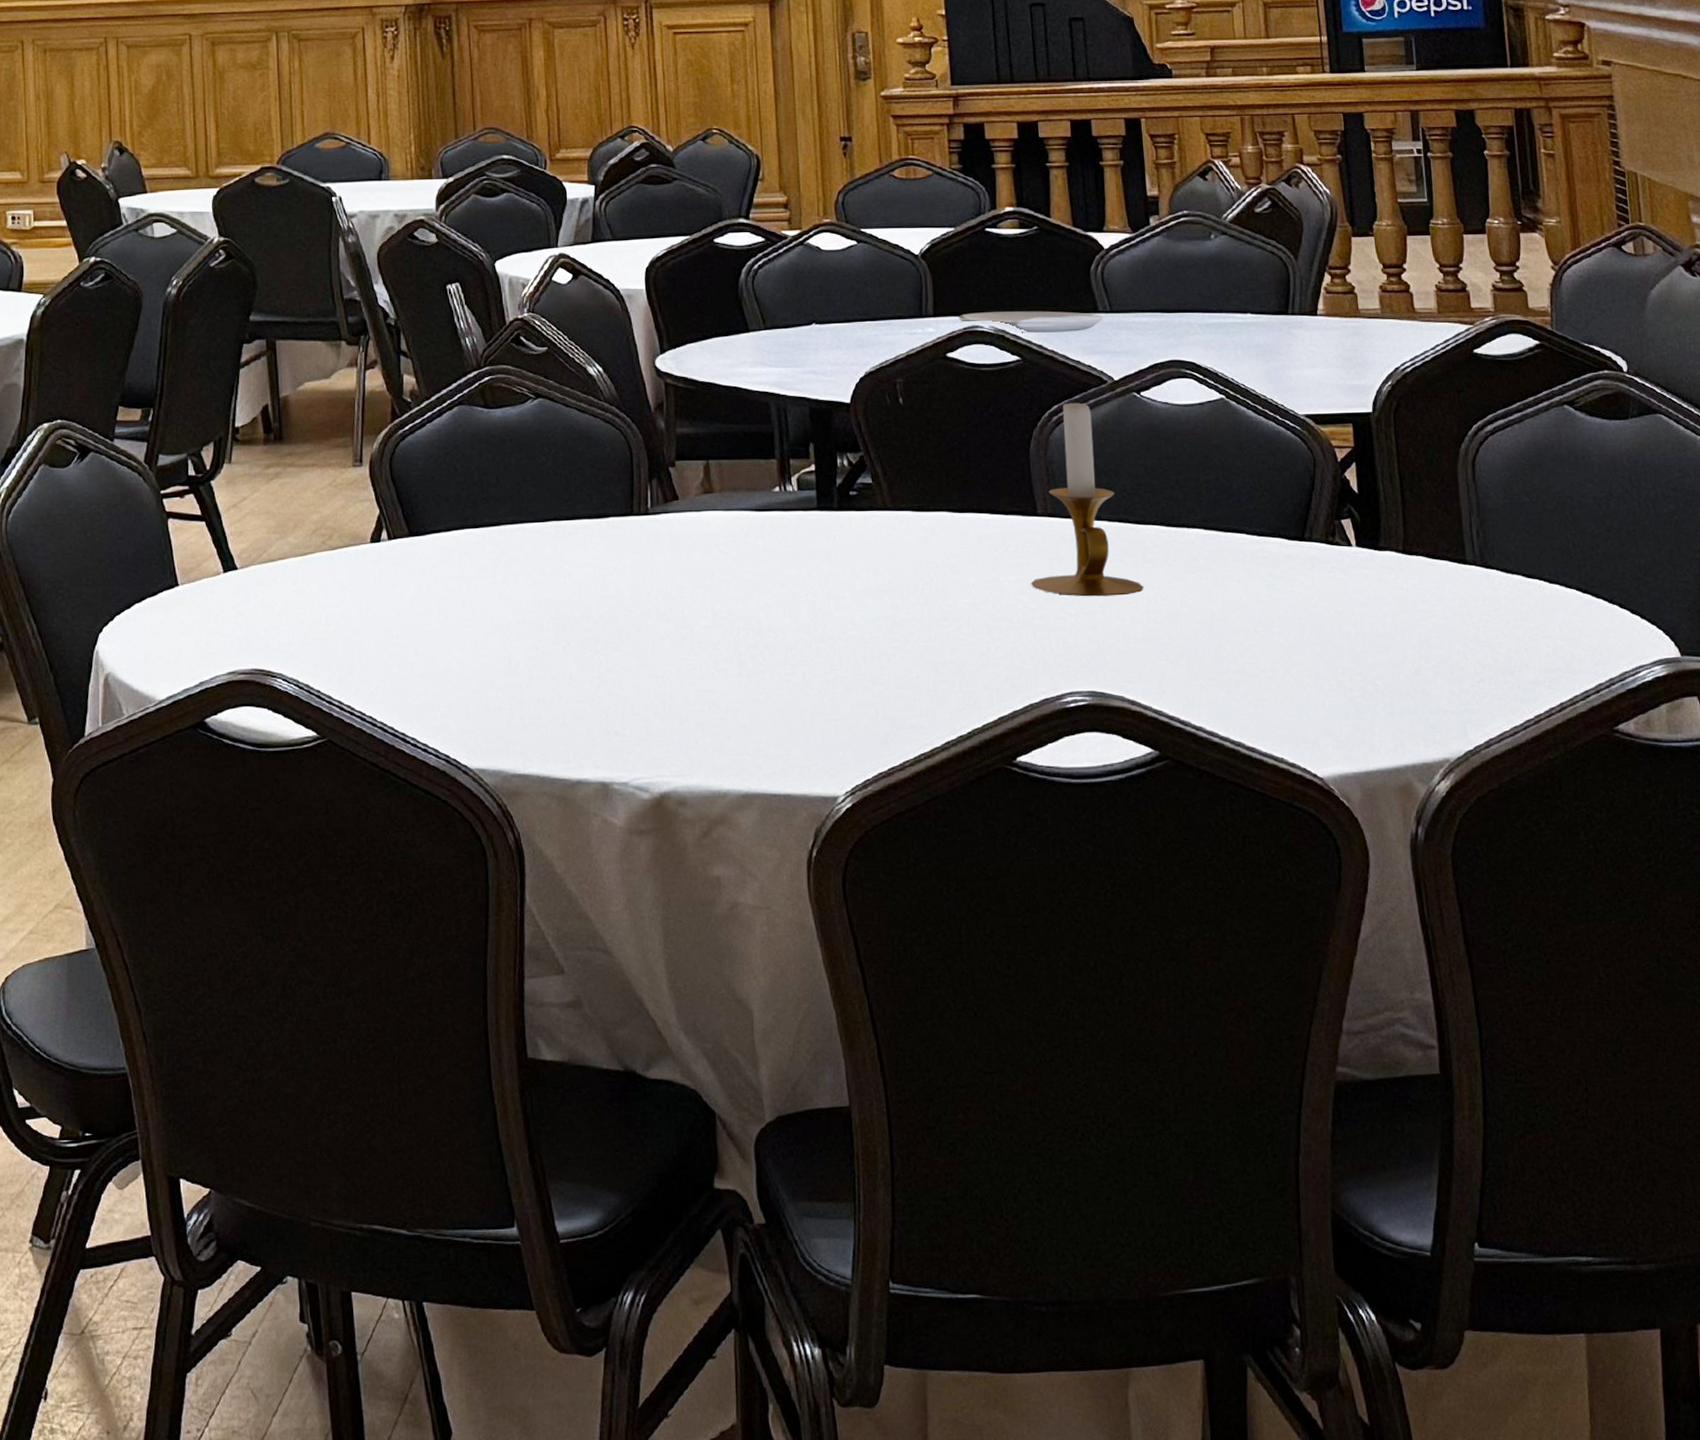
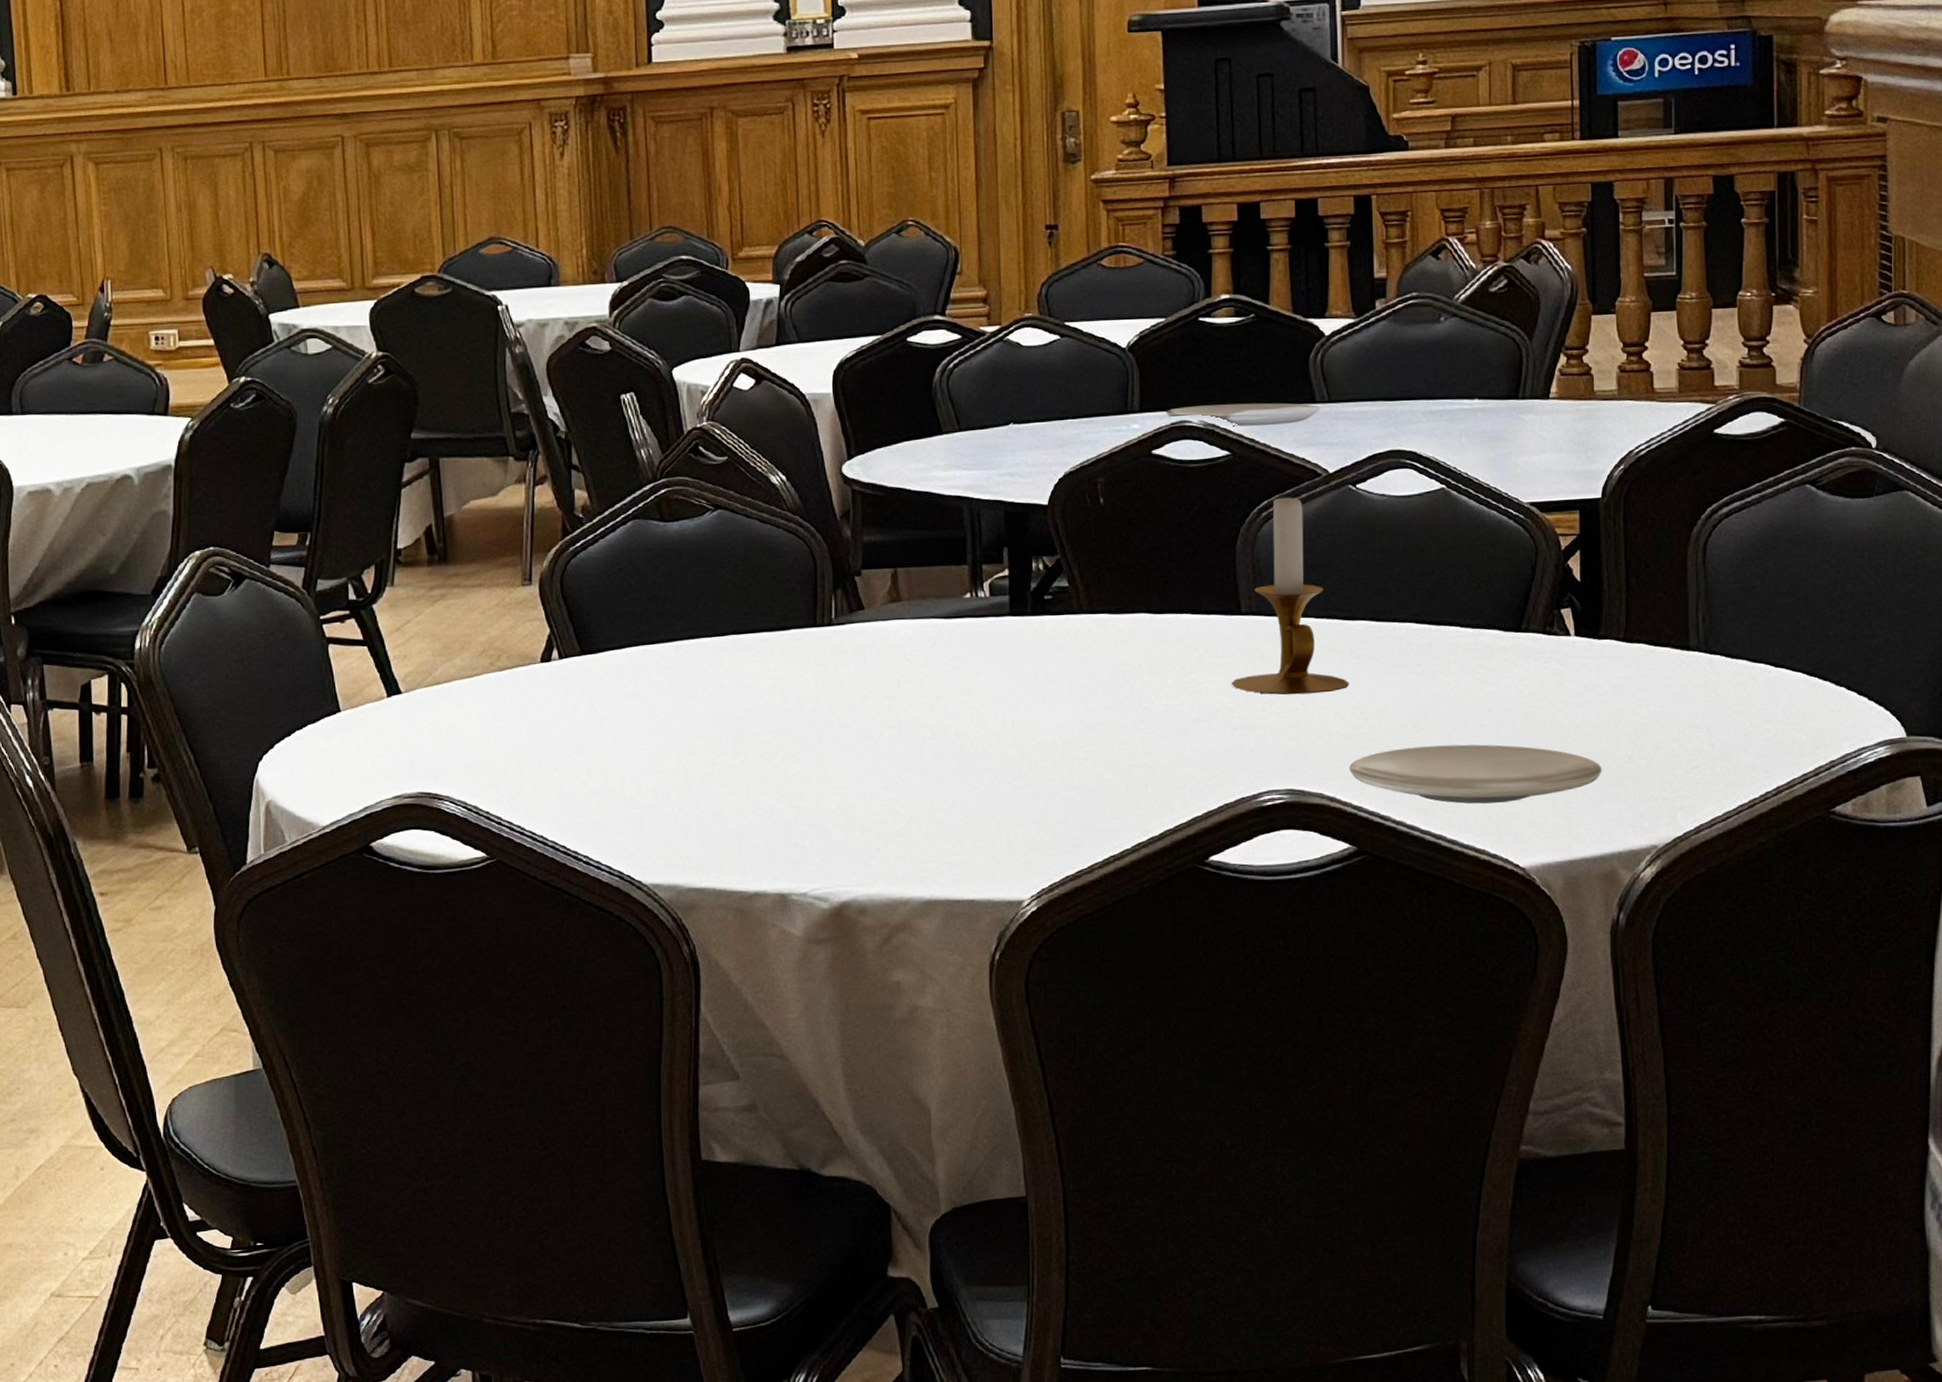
plate: none [1148,651,1392,712] -> present [1349,744,1603,804]

